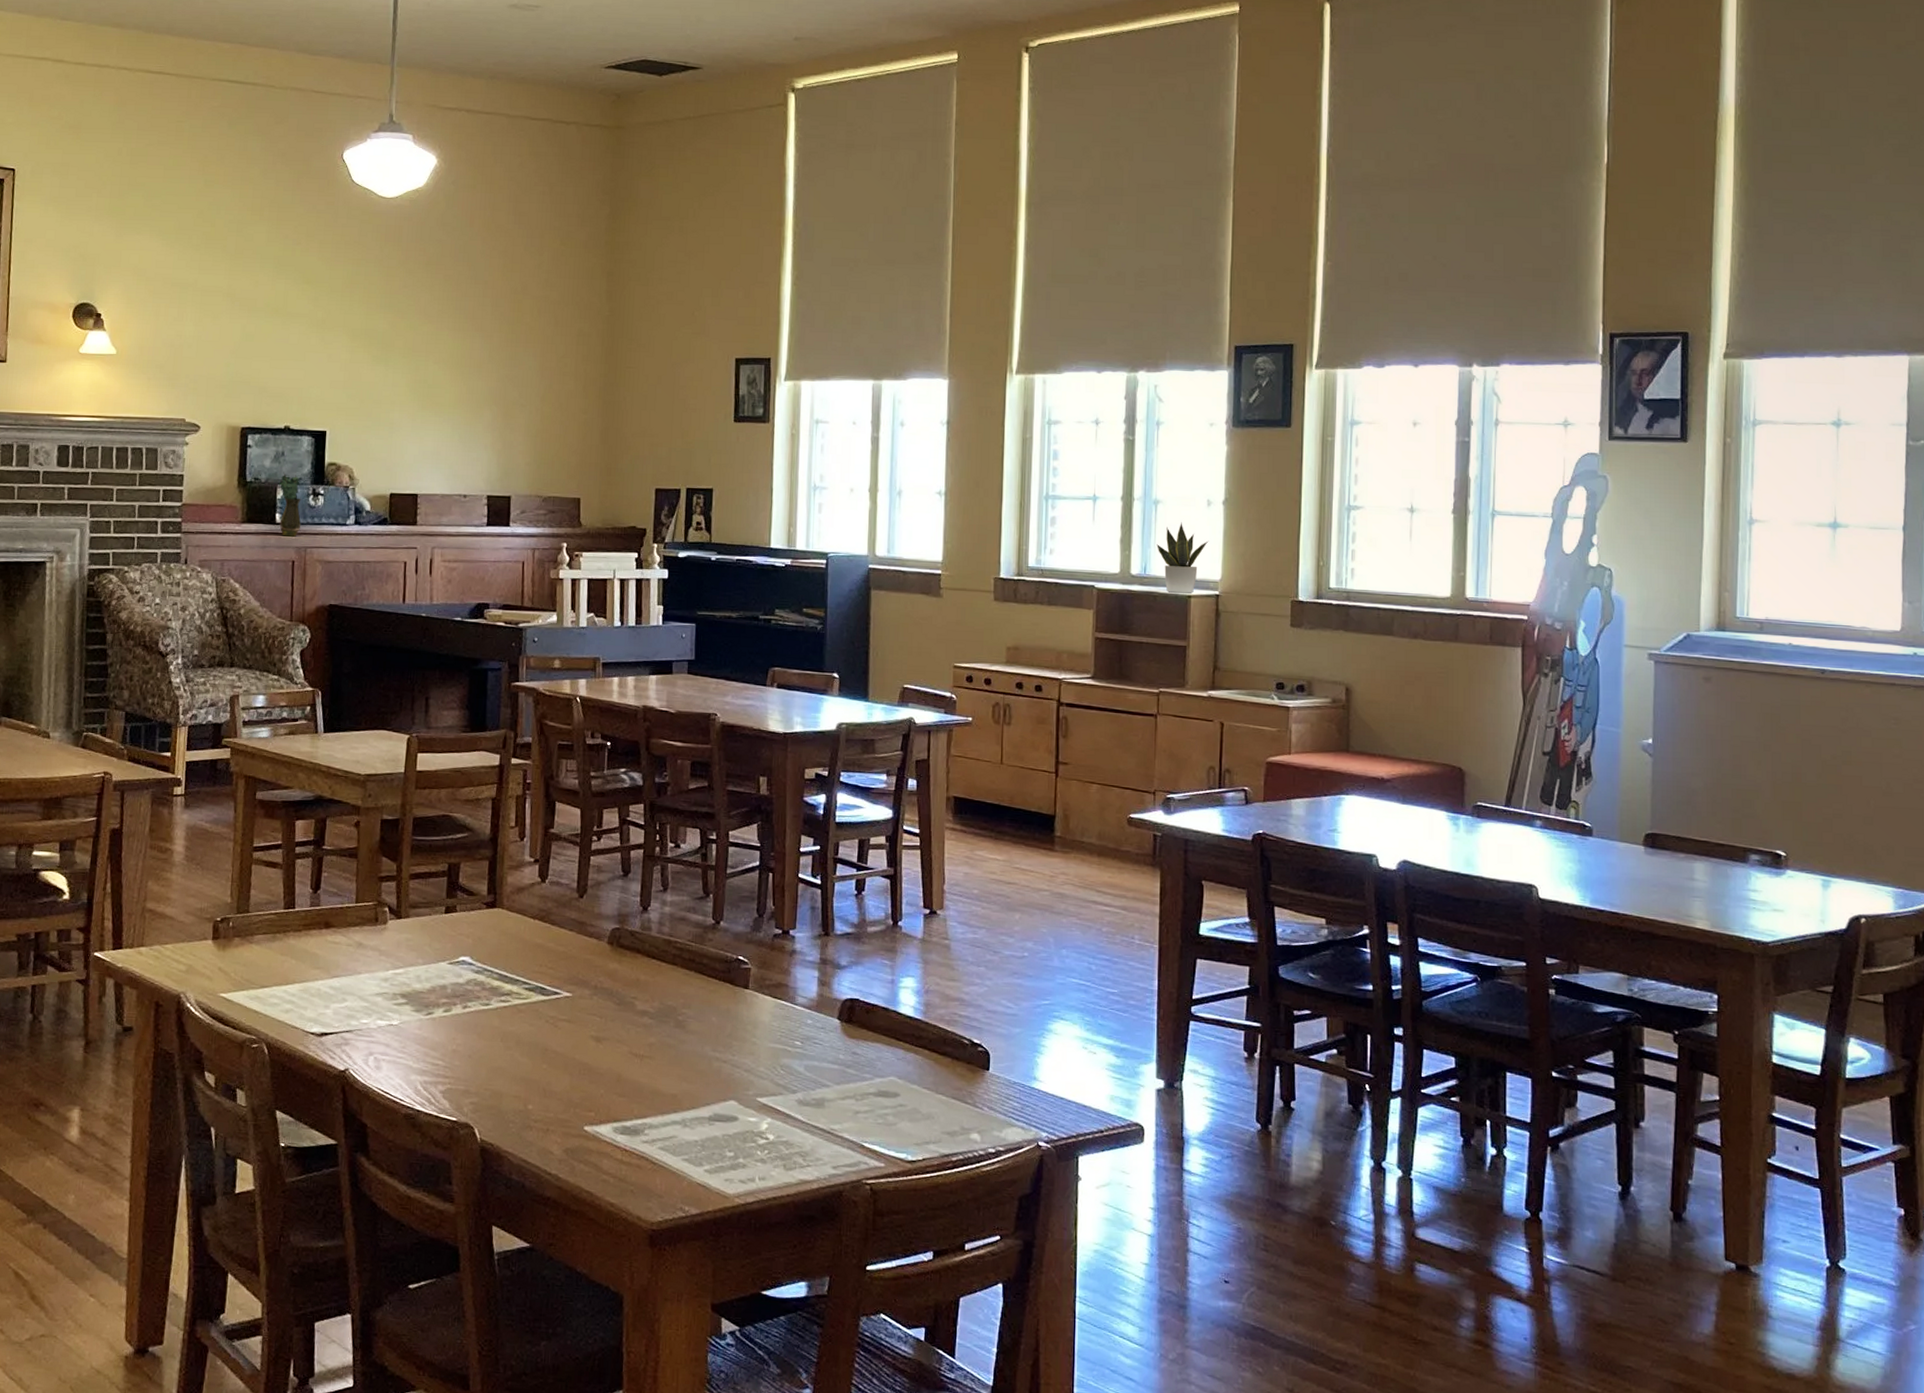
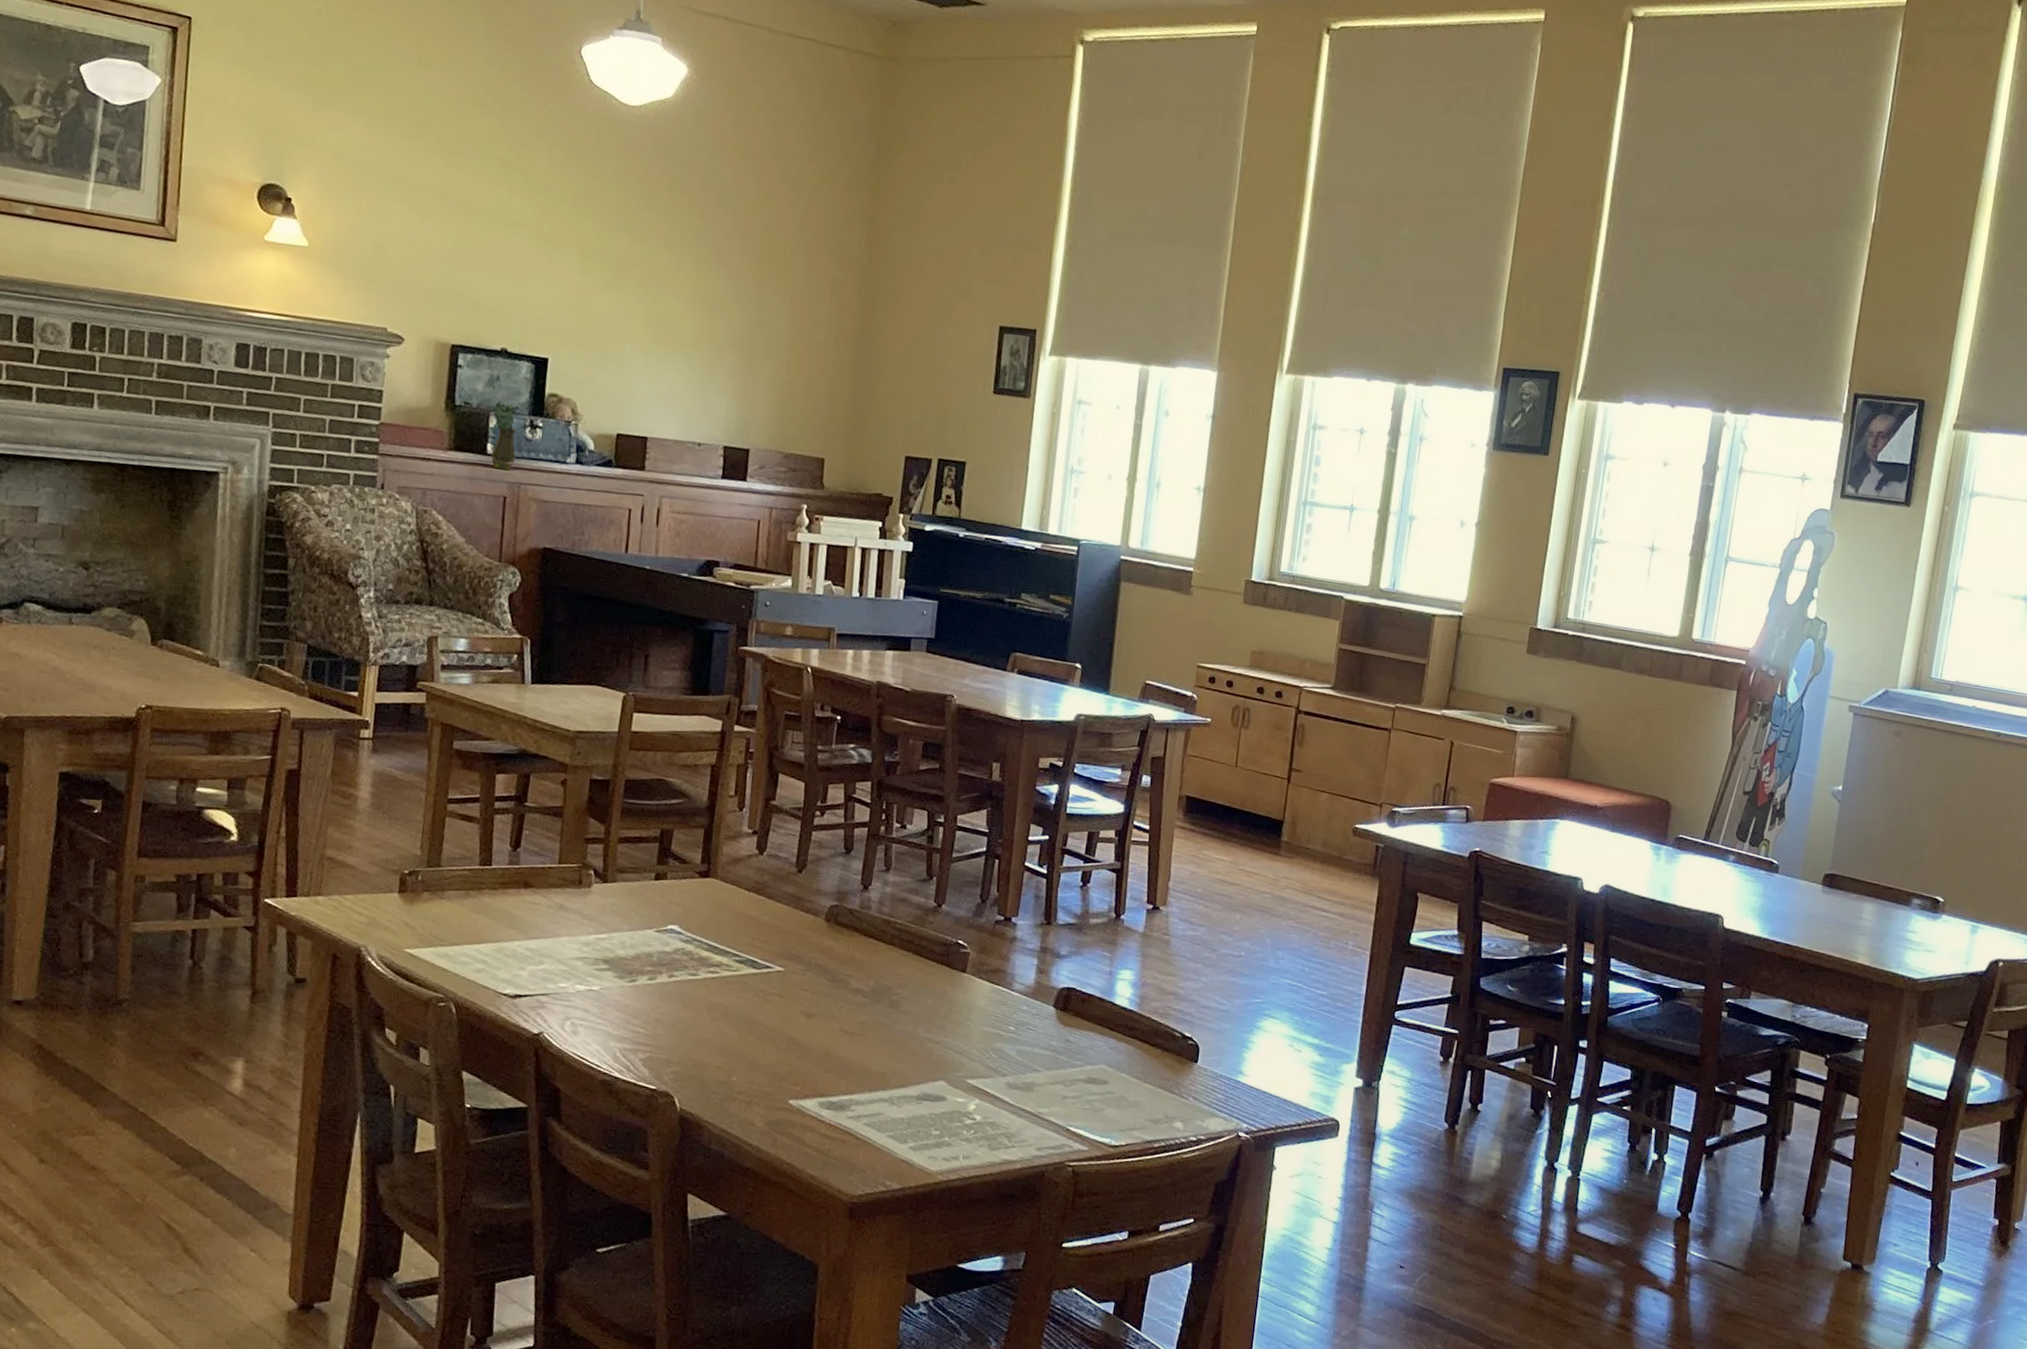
potted plant: present [1157,522,1209,595] -> none [1407,540,1458,614]

